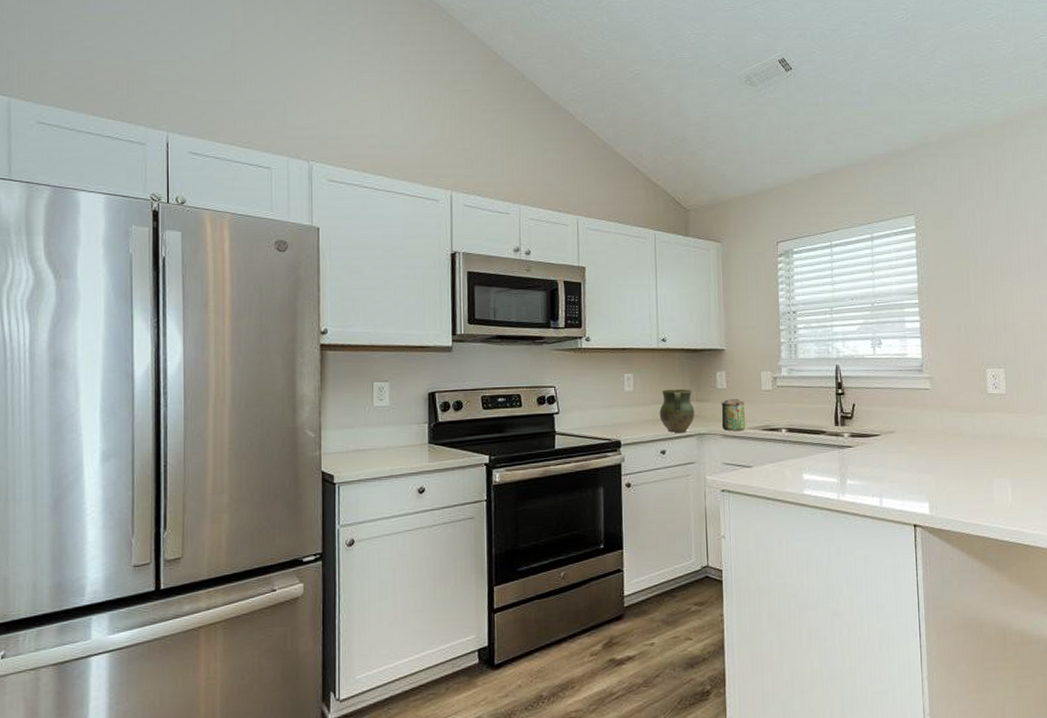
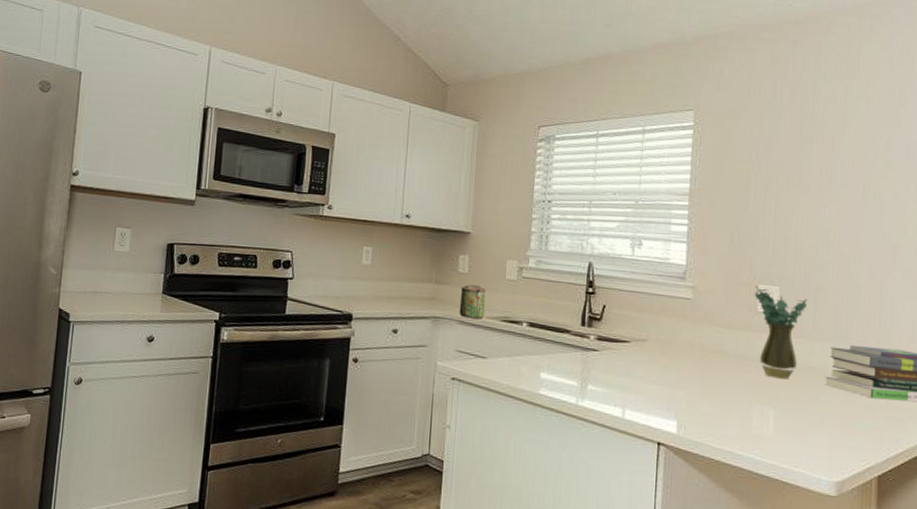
ceramic jug: present [659,388,695,433] -> none [395,267,433,313]
vase: none [984,371,1029,452] -> present [755,286,808,379]

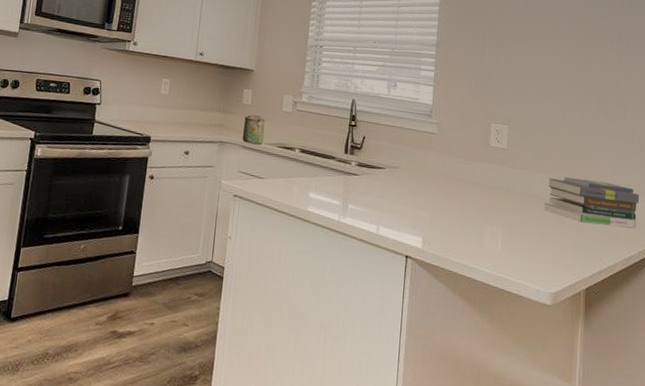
vase: present [755,286,808,379] -> none [488,125,531,204]

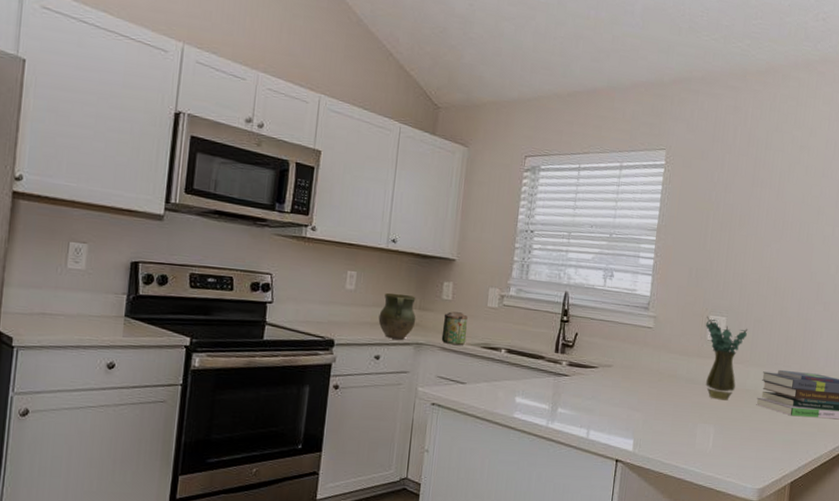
ceramic jug: none [188,97,220,138] -> present [378,292,416,340]
vase: none [488,125,531,204] -> present [705,317,748,401]

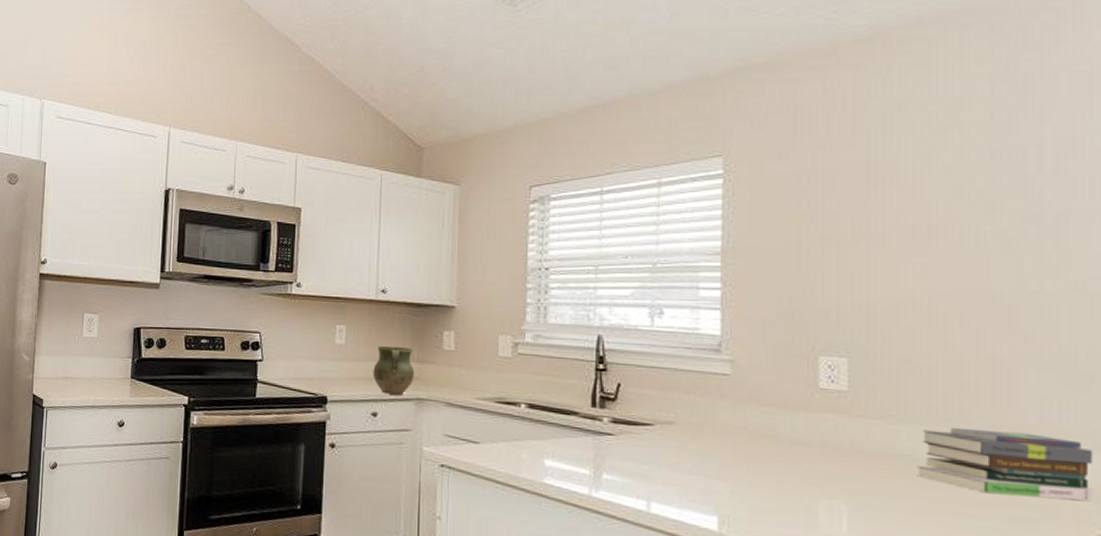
canister: present [441,311,468,346] -> none [446,363,476,401]
vase: present [705,317,748,401] -> none [815,358,888,469]

